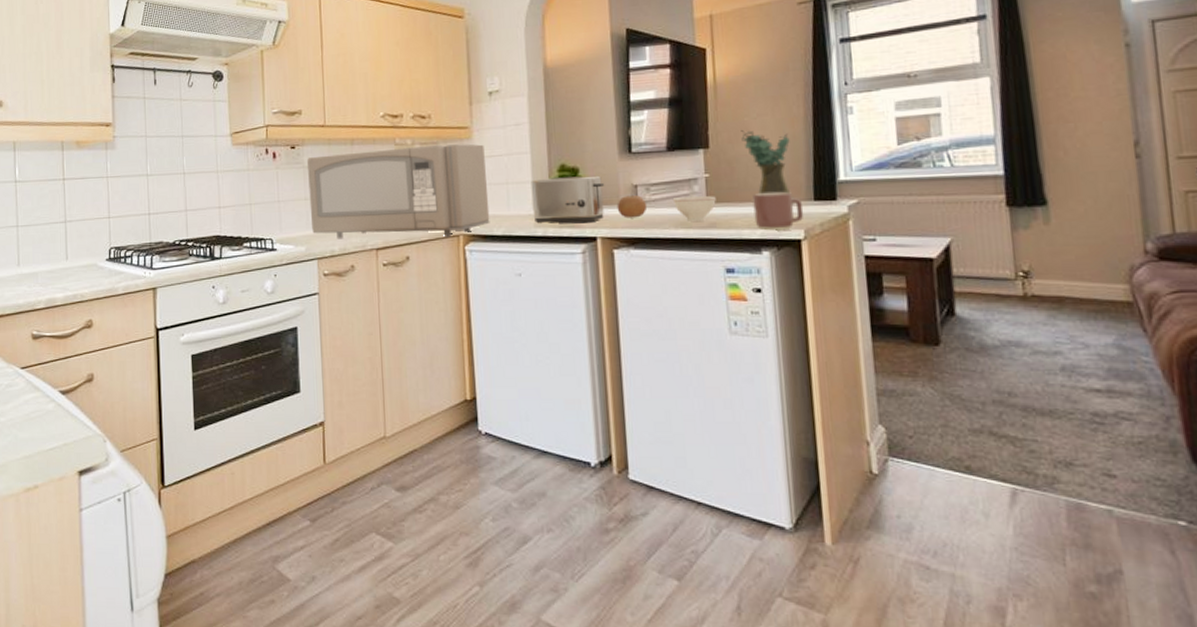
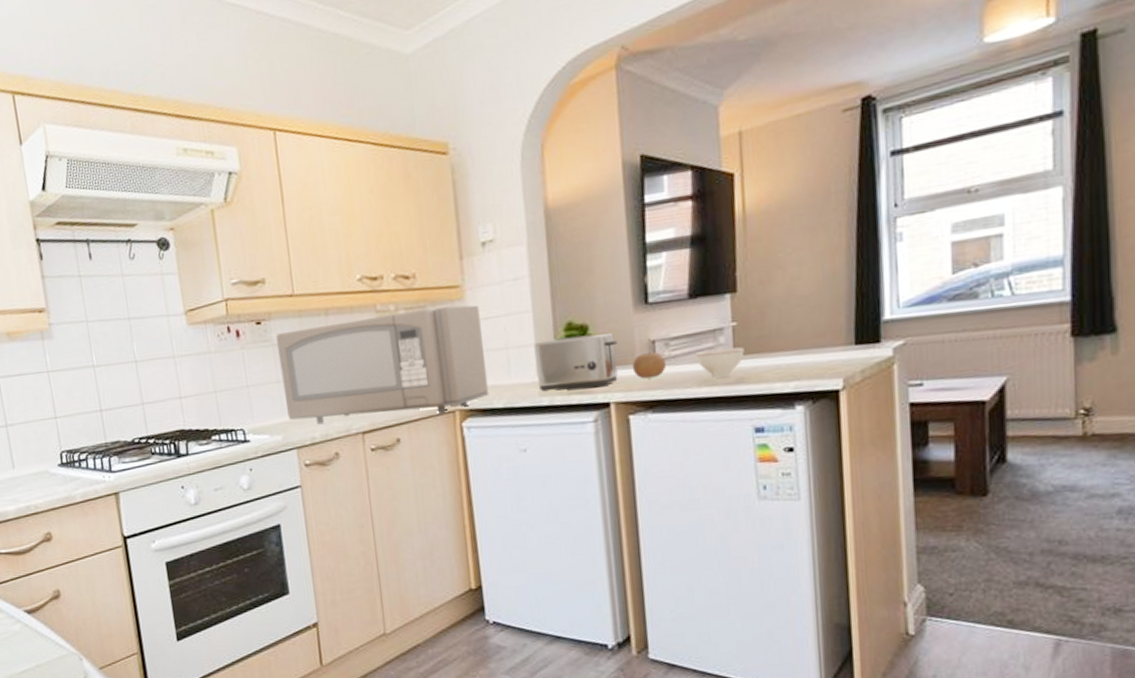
vase: present [741,130,794,207] -> none [773,268,832,353]
mug: present [752,192,804,231] -> none [785,337,844,383]

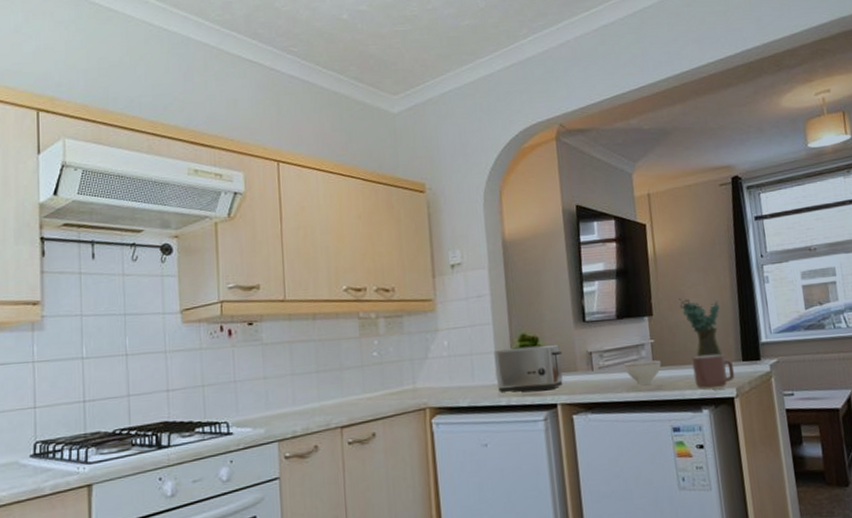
microwave: present [276,304,489,425] -> none [266,316,456,419]
fruit: present [632,352,667,379] -> none [574,362,602,385]
vase: none [773,268,832,353] -> present [679,299,726,367]
mug: none [785,337,844,383] -> present [691,354,735,391]

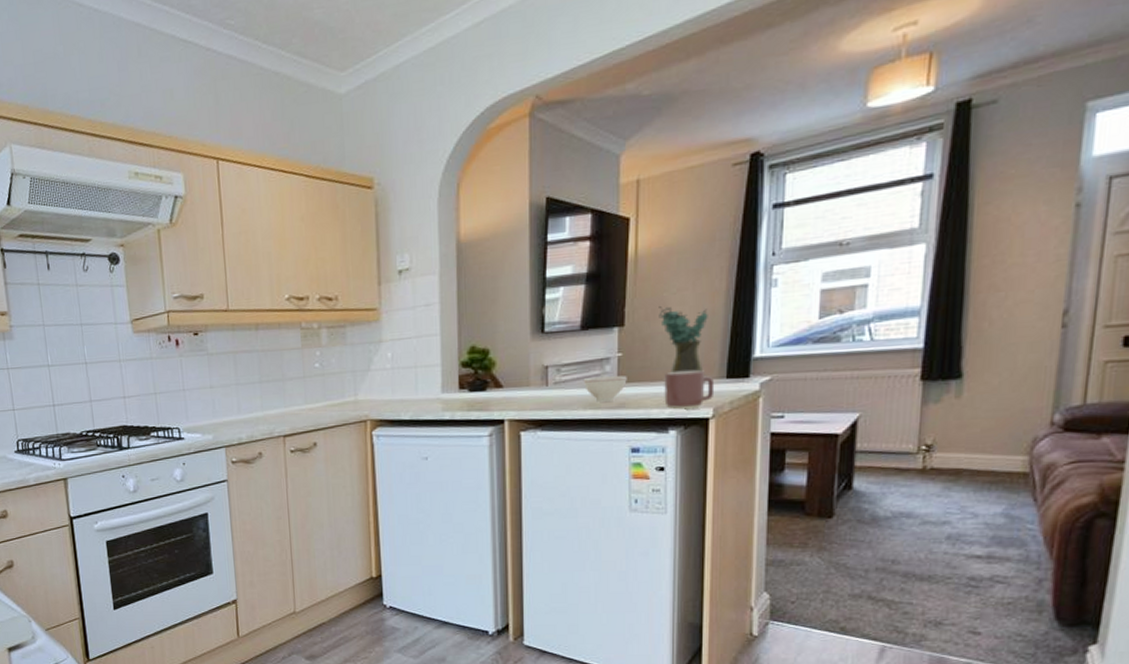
toaster: present [494,344,563,394] -> none [440,357,515,408]

